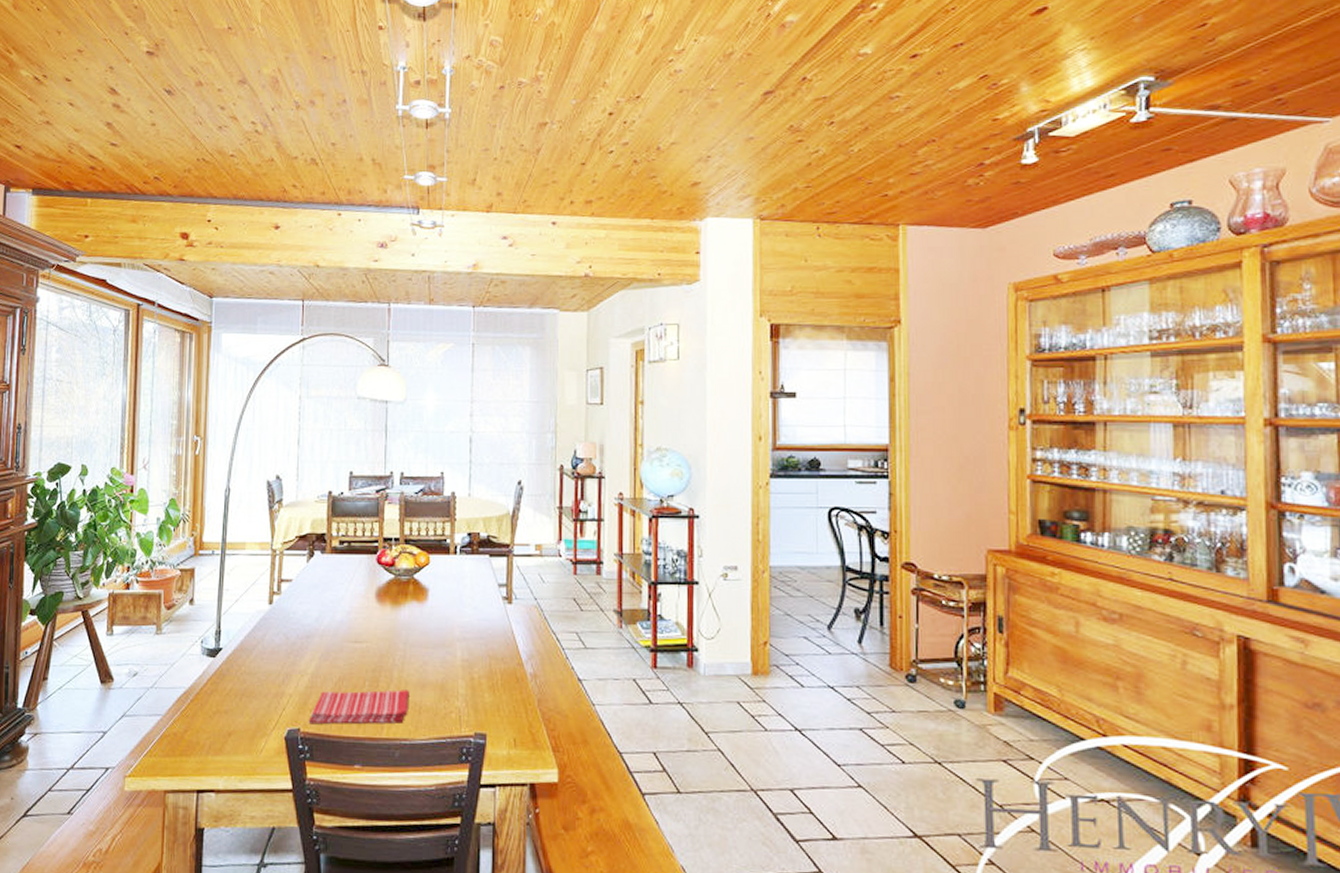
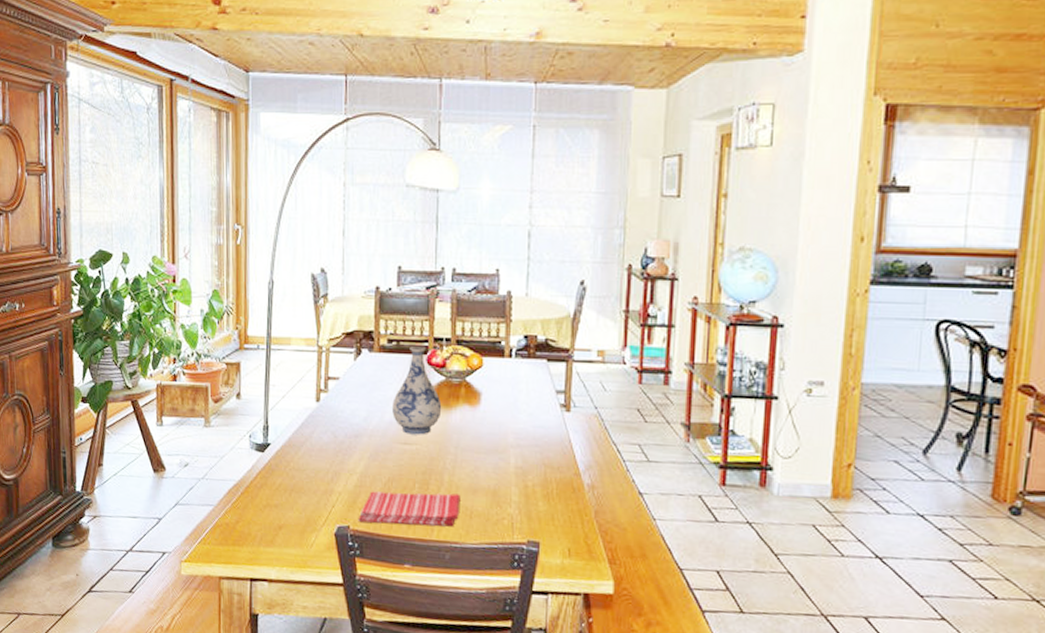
vase: none [343,546,391,633] -> present [392,345,442,435]

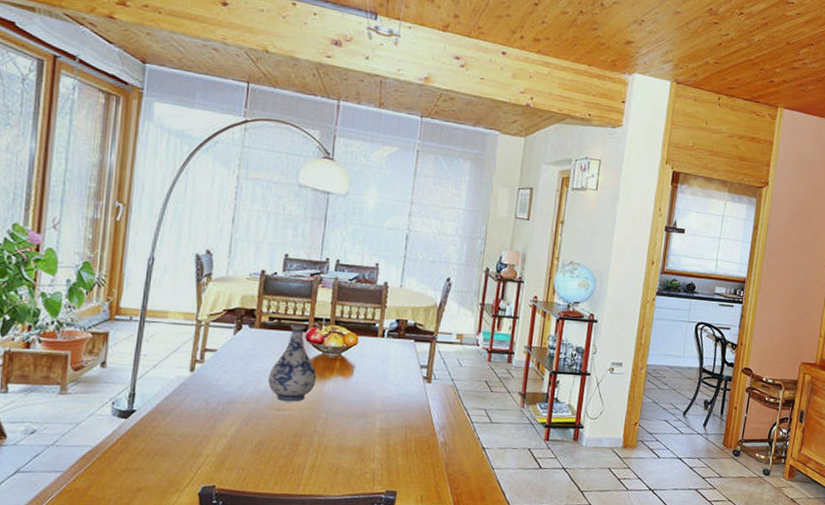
dish towel: present [358,491,461,527] -> none [224,453,328,483]

